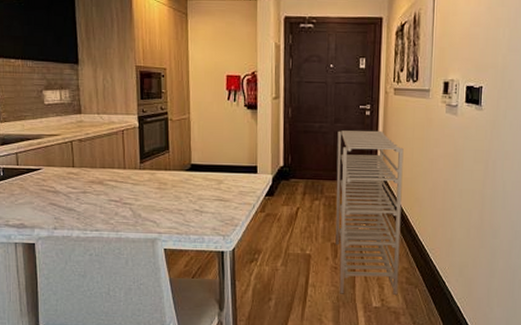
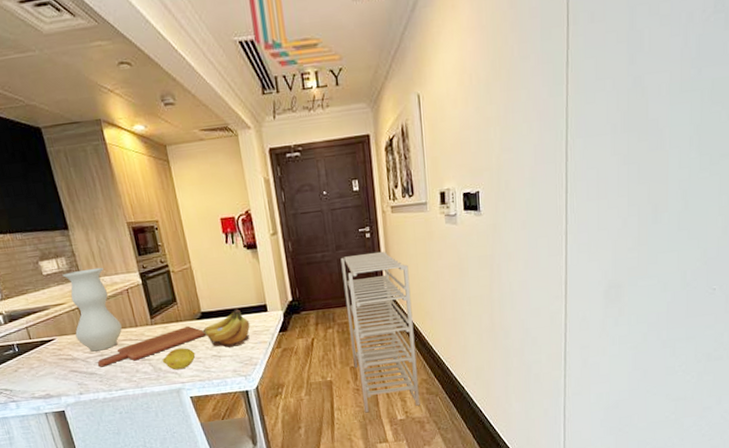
vase: none [63,104,110,188] -> present [62,267,122,352]
cutting board: none [78,175,191,205] -> present [97,325,206,367]
fruit: none [143,197,178,219] -> present [162,347,196,370]
fruit: none [189,166,237,204] -> present [202,309,250,348]

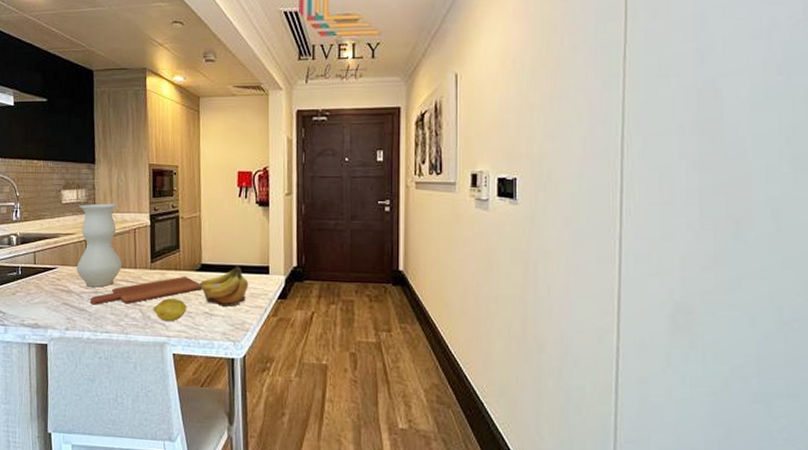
shoe rack: present [340,251,420,413] -> none [354,227,428,416]

